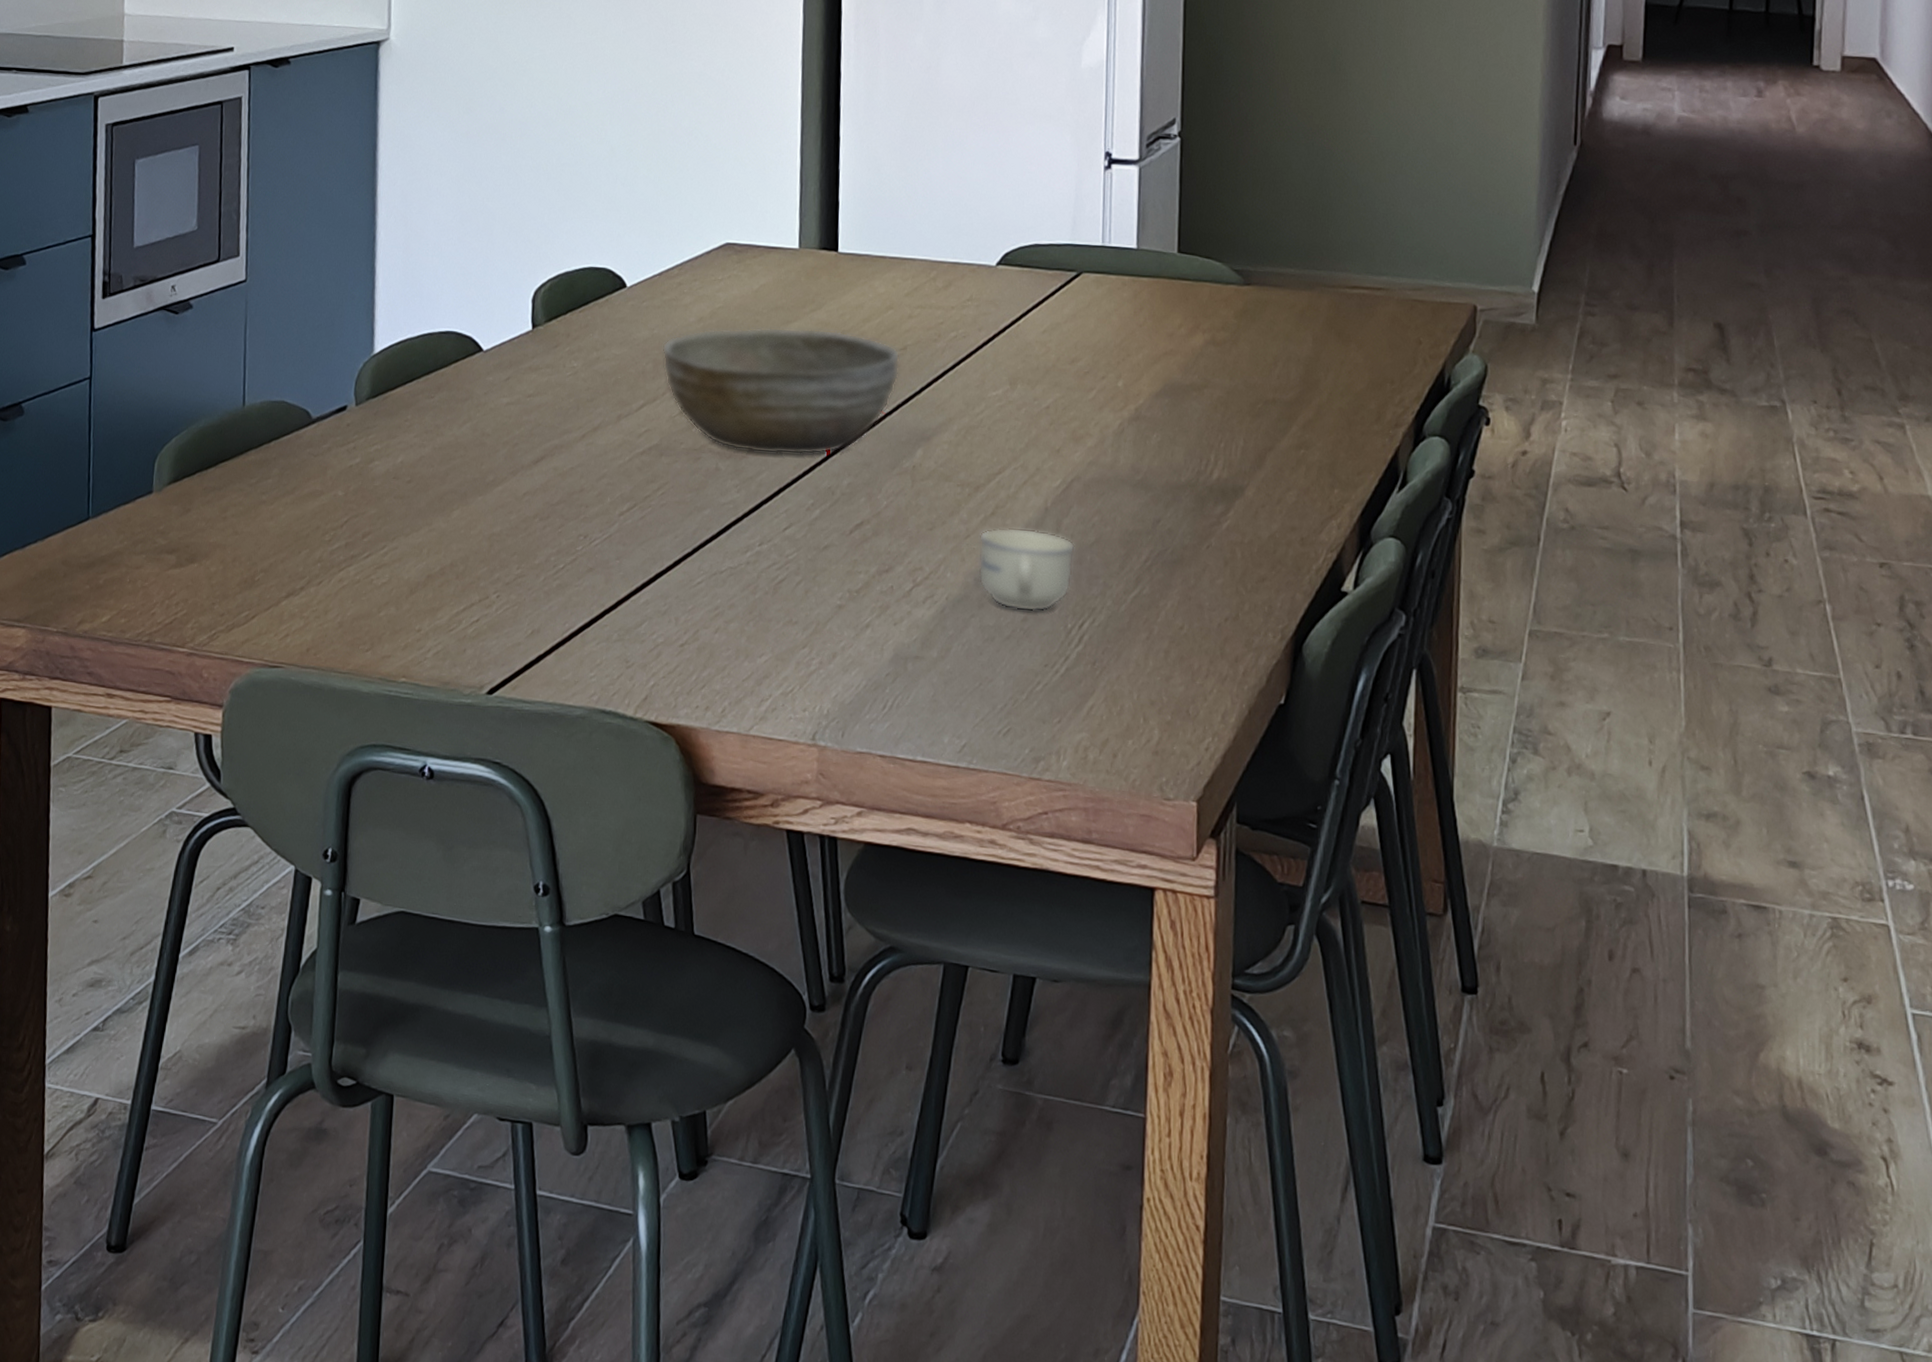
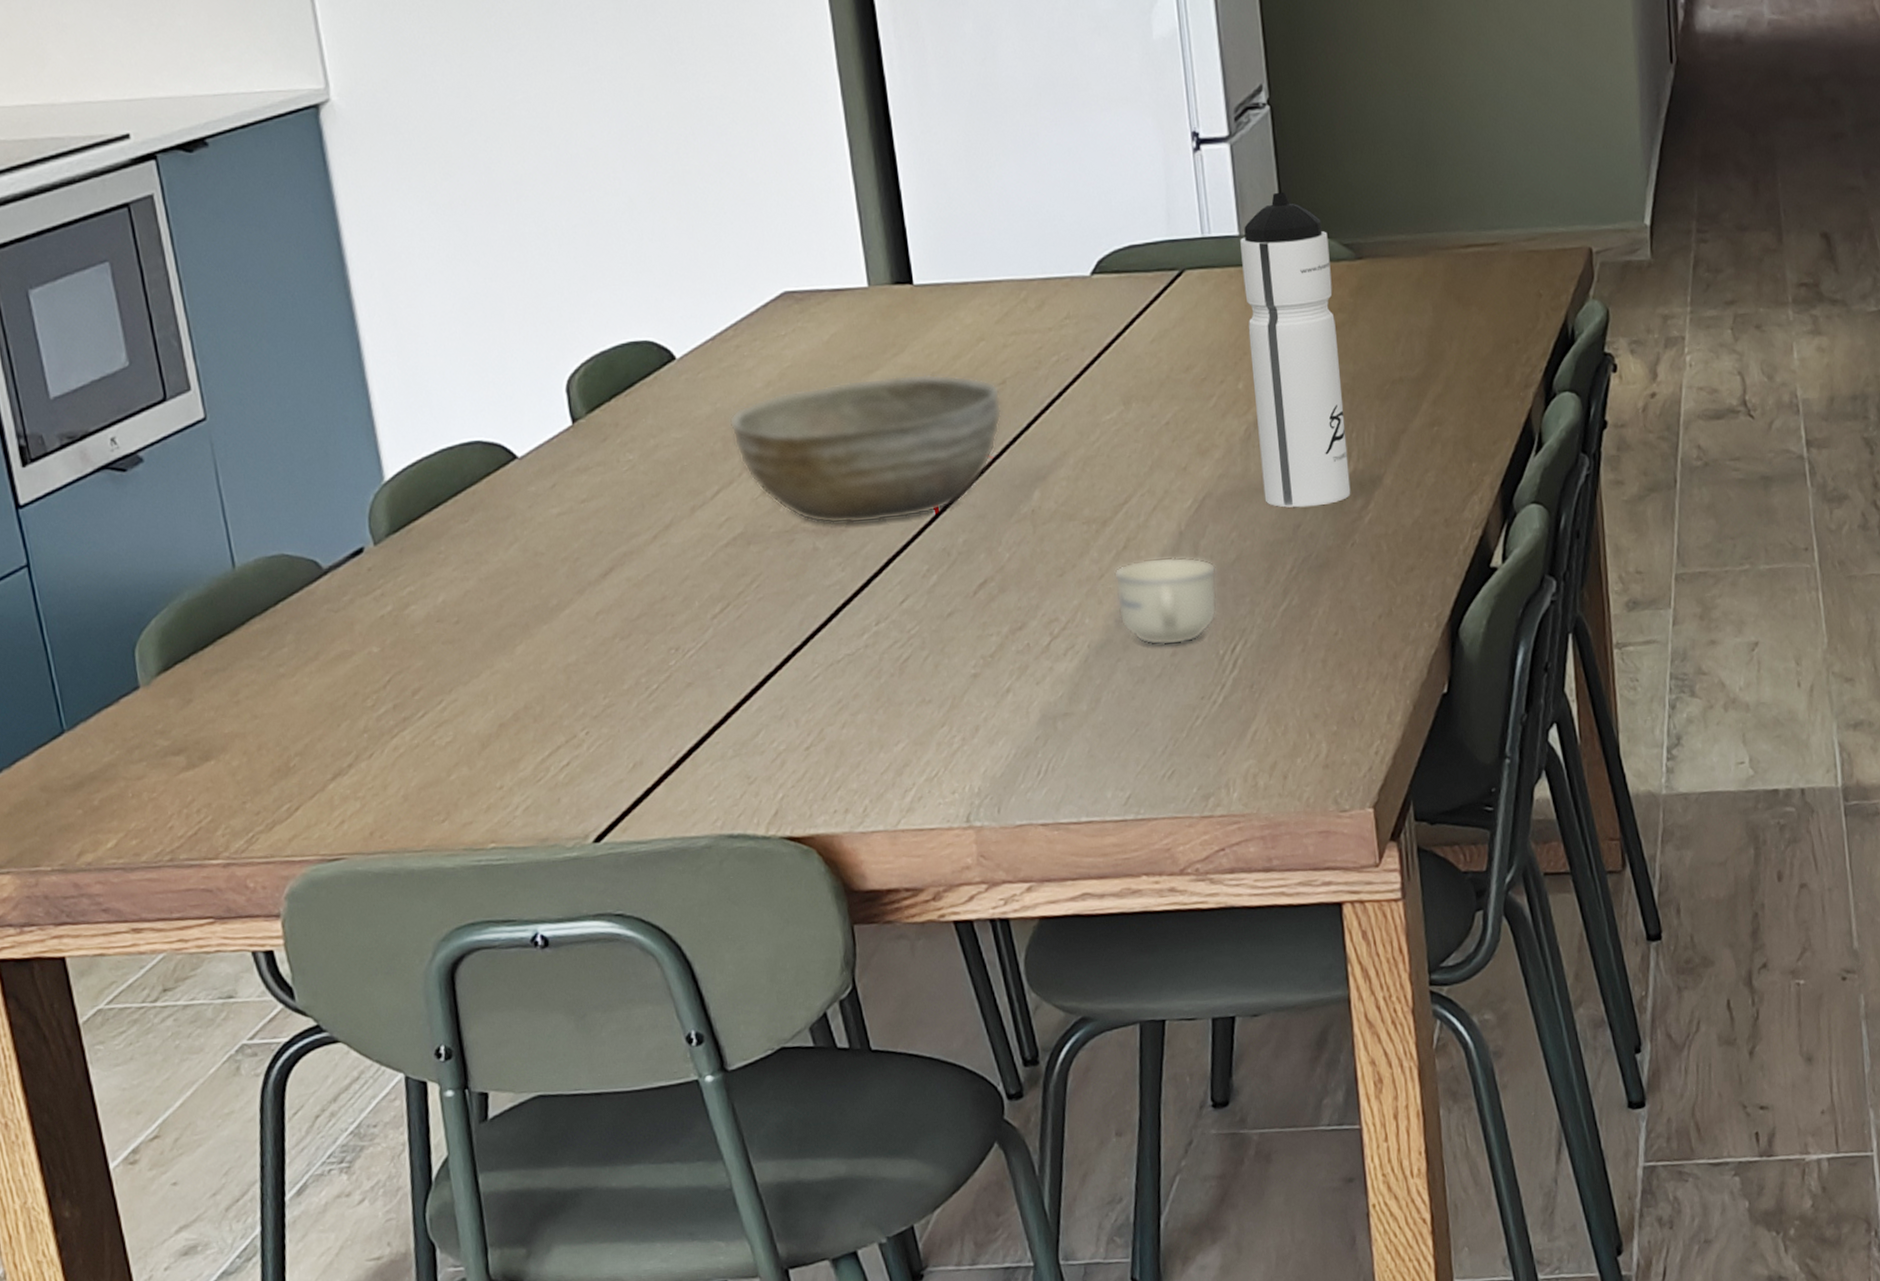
water bottle: none [1129,215,1220,505] -> present [1240,192,1351,508]

